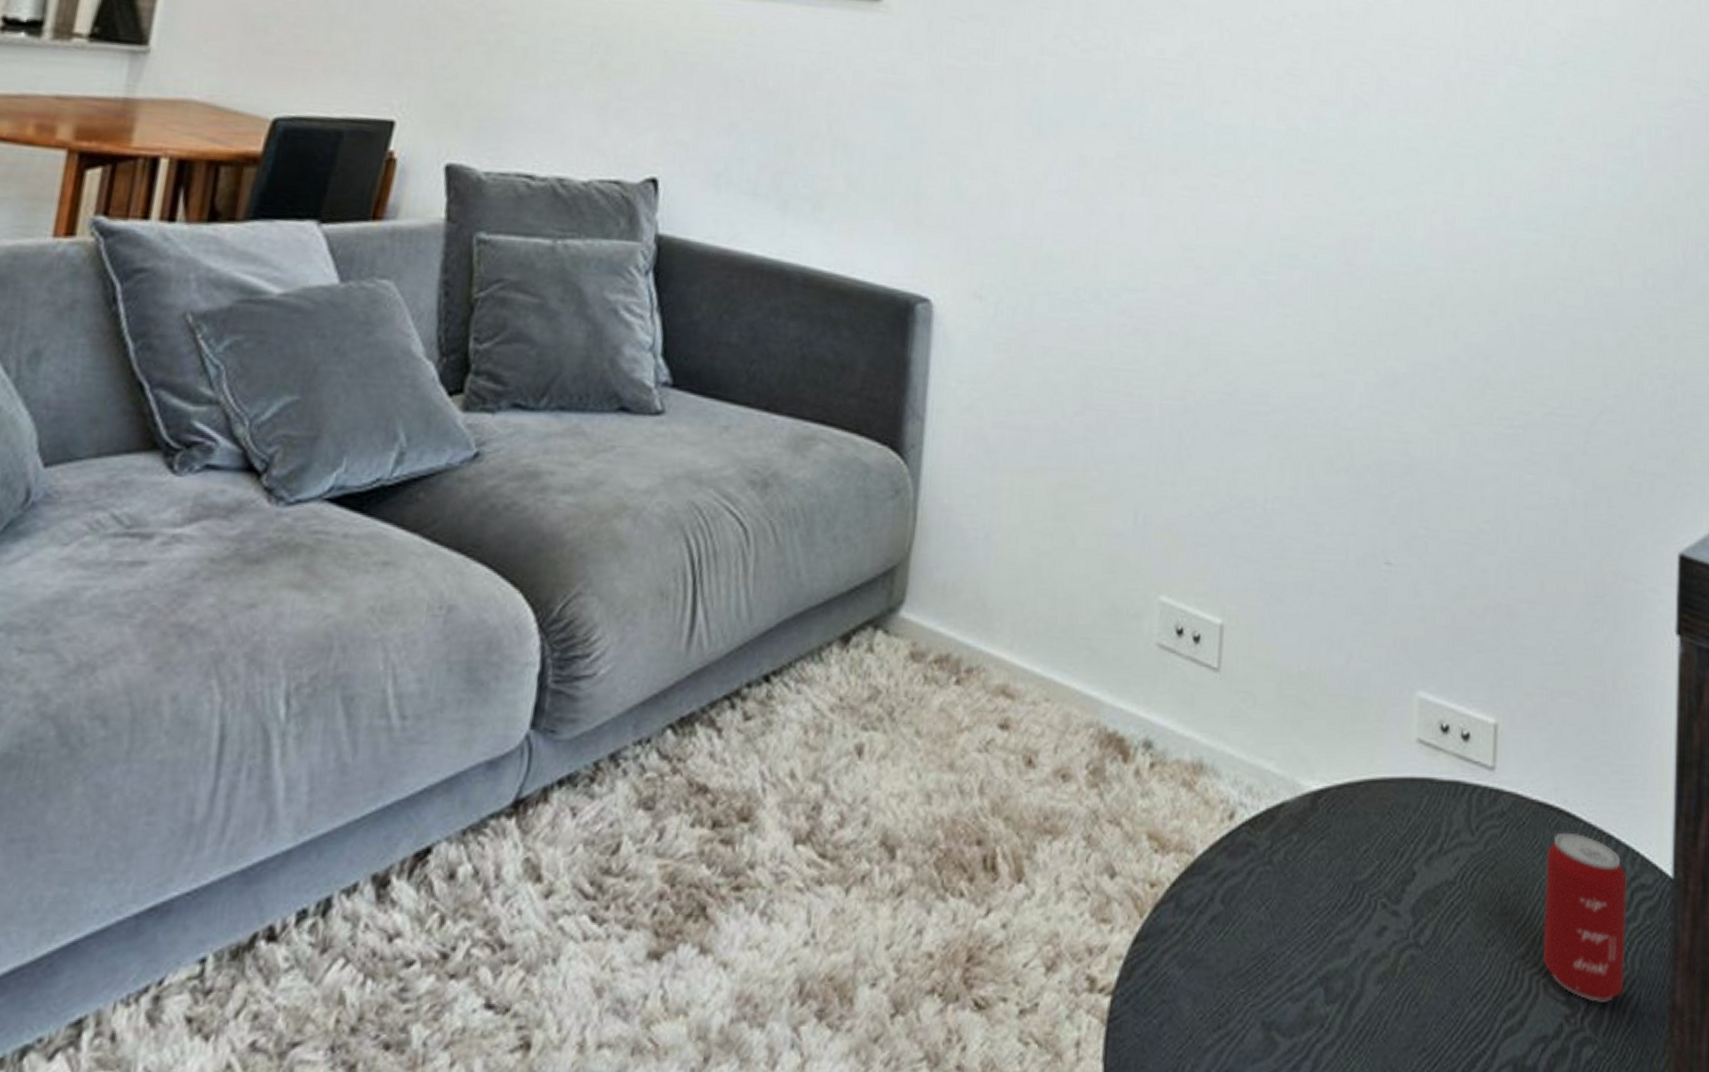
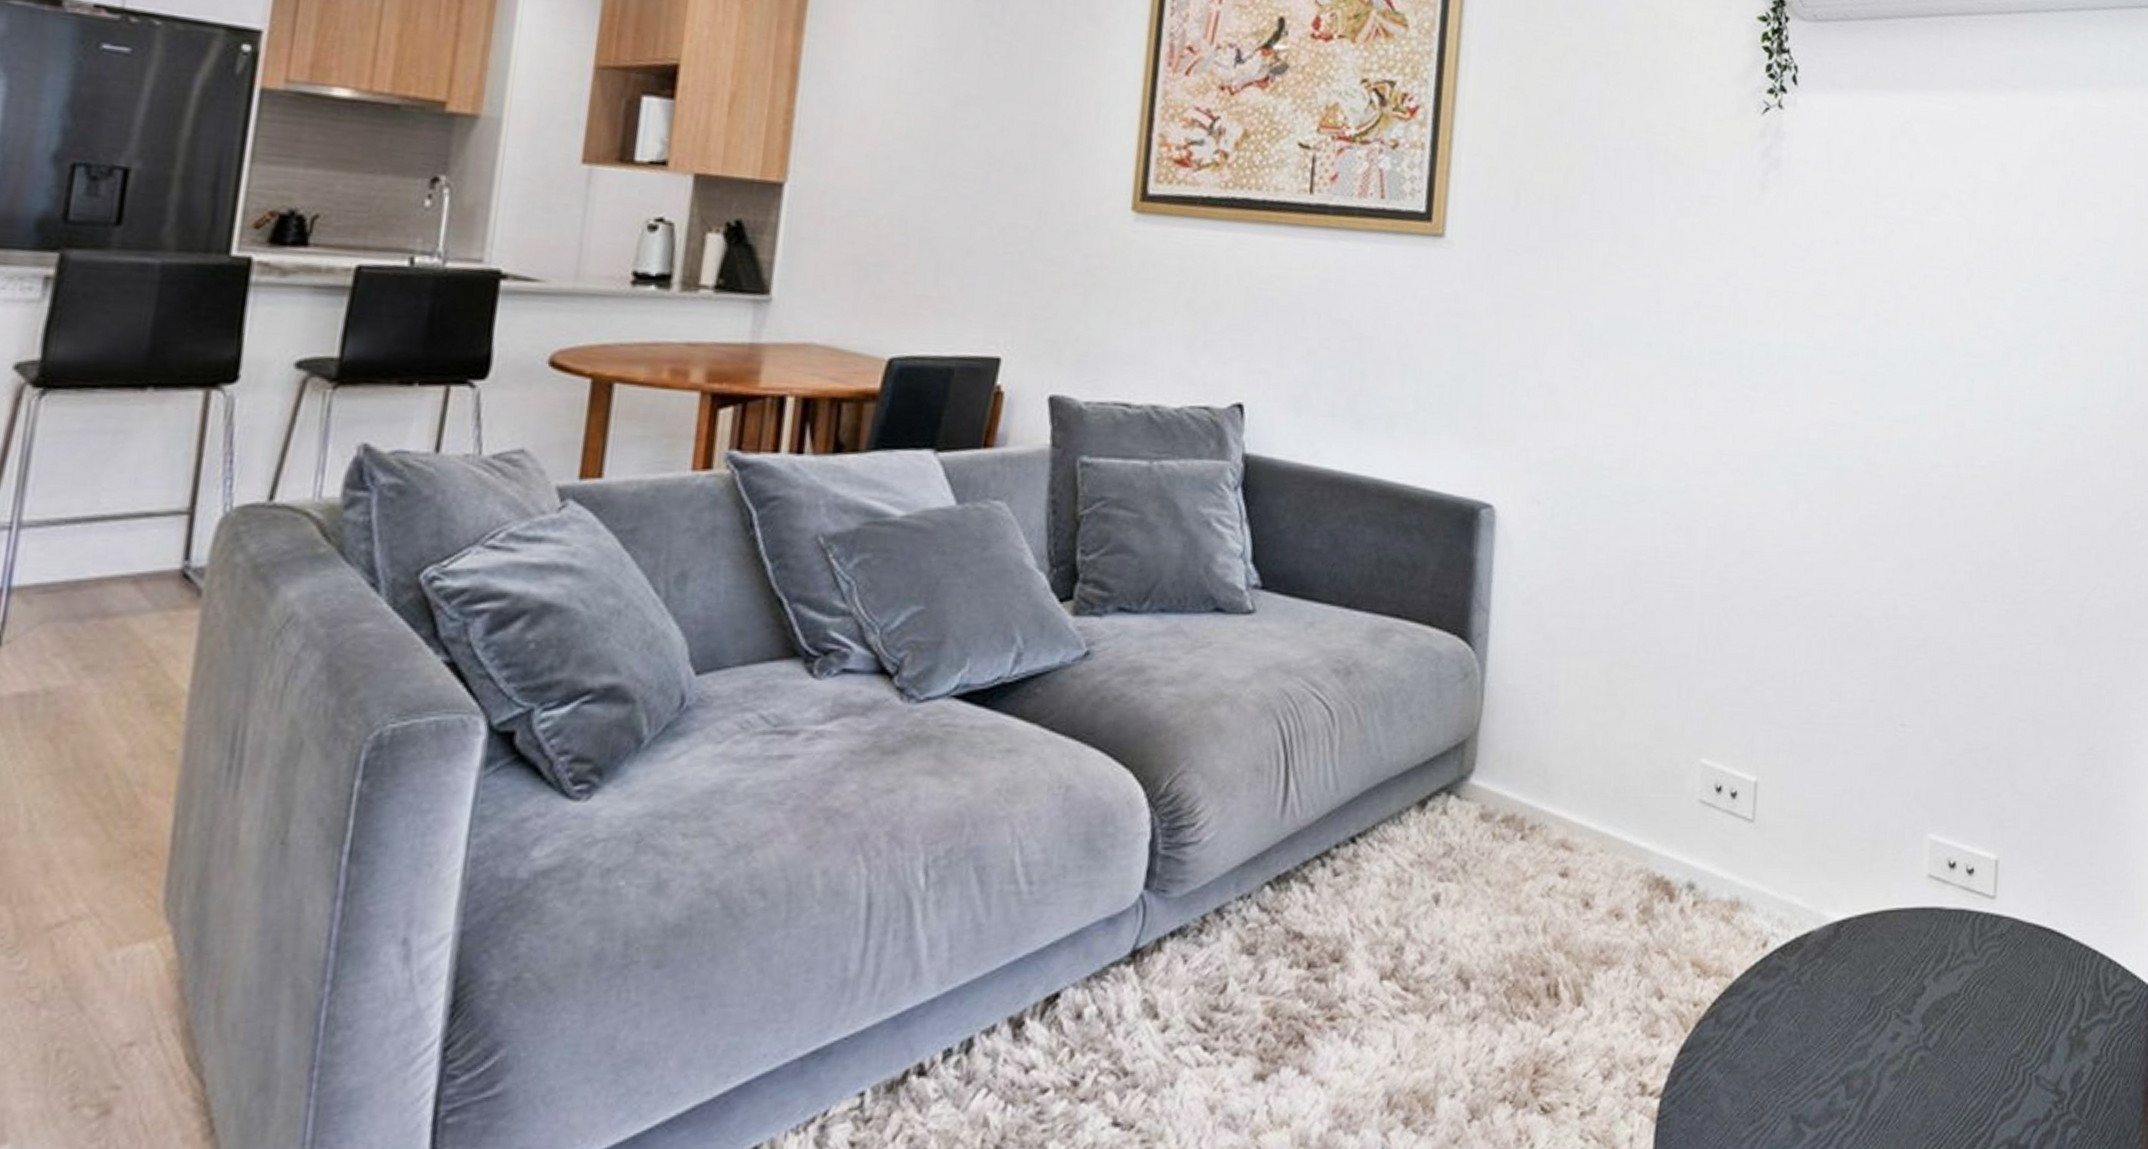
beverage can: present [1543,832,1627,1002] -> none [2035,949,2109,1090]

